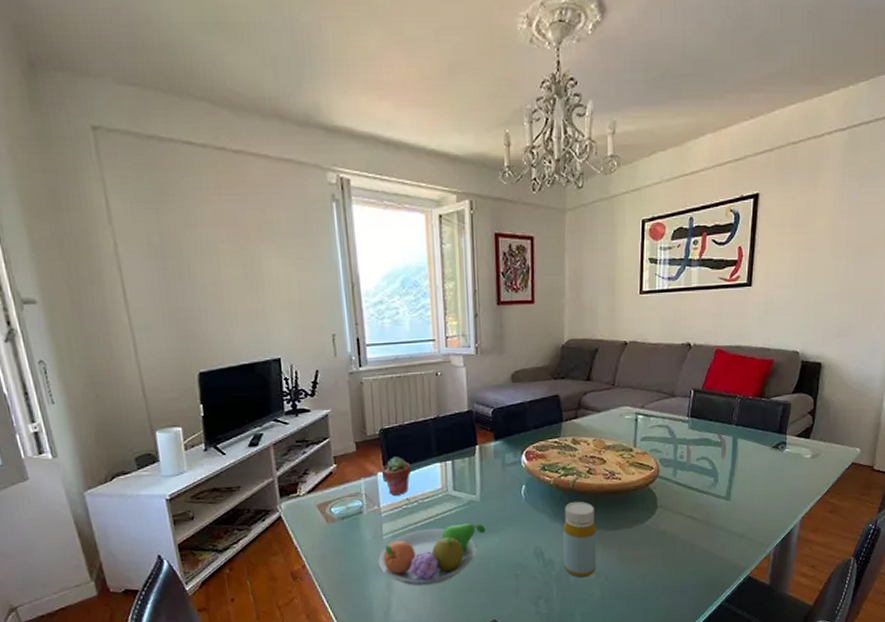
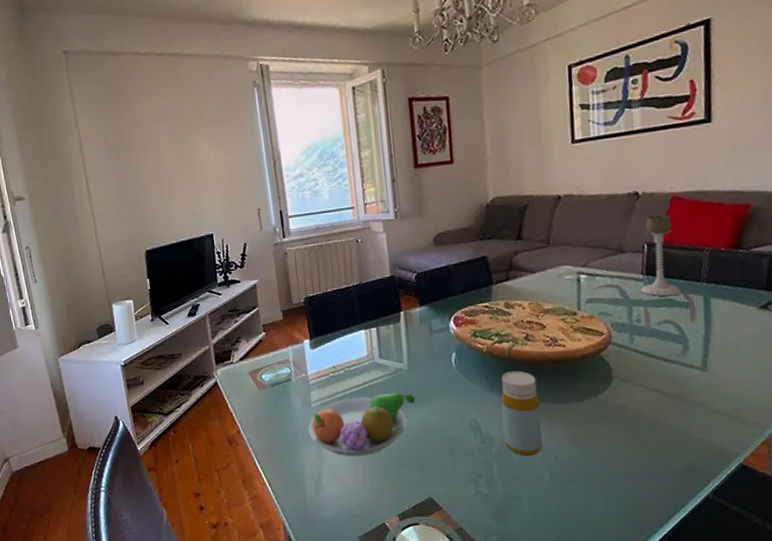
potted succulent: present [381,457,412,496] -> none [307,324,337,363]
candle holder: none [685,365,716,437] -> present [640,214,681,297]

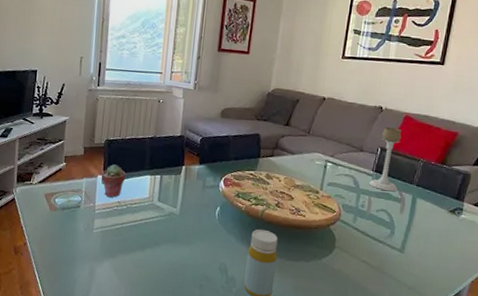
potted succulent: none [307,324,337,363] -> present [101,164,126,198]
fruit bowl: present [307,392,416,457] -> none [86,230,181,280]

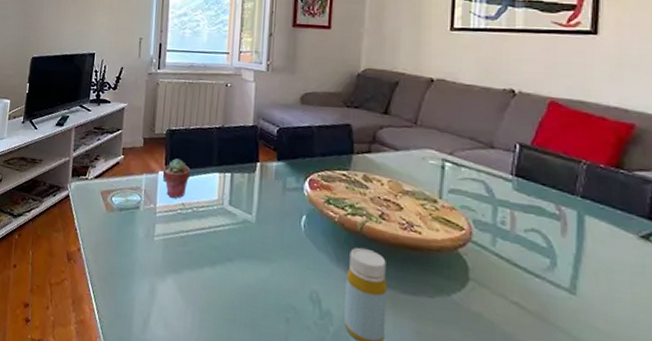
candle holder: present [369,127,402,192] -> none [508,116,553,205]

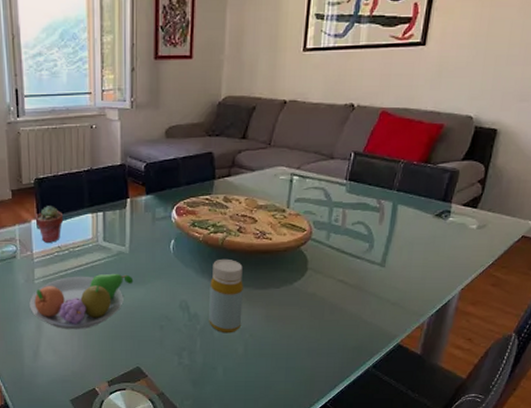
fruit bowl: none [146,239,259,304] -> present [29,273,134,330]

